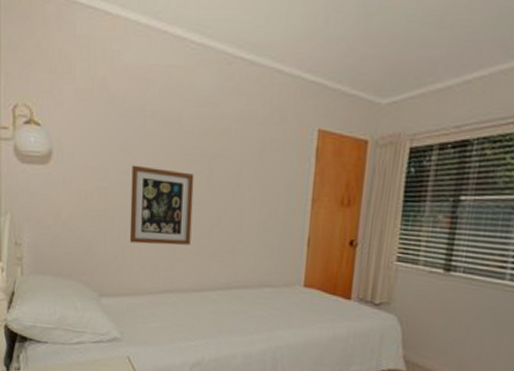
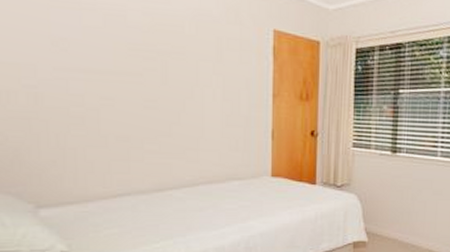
wall art: present [129,165,195,245] -> none [68,61,148,146]

